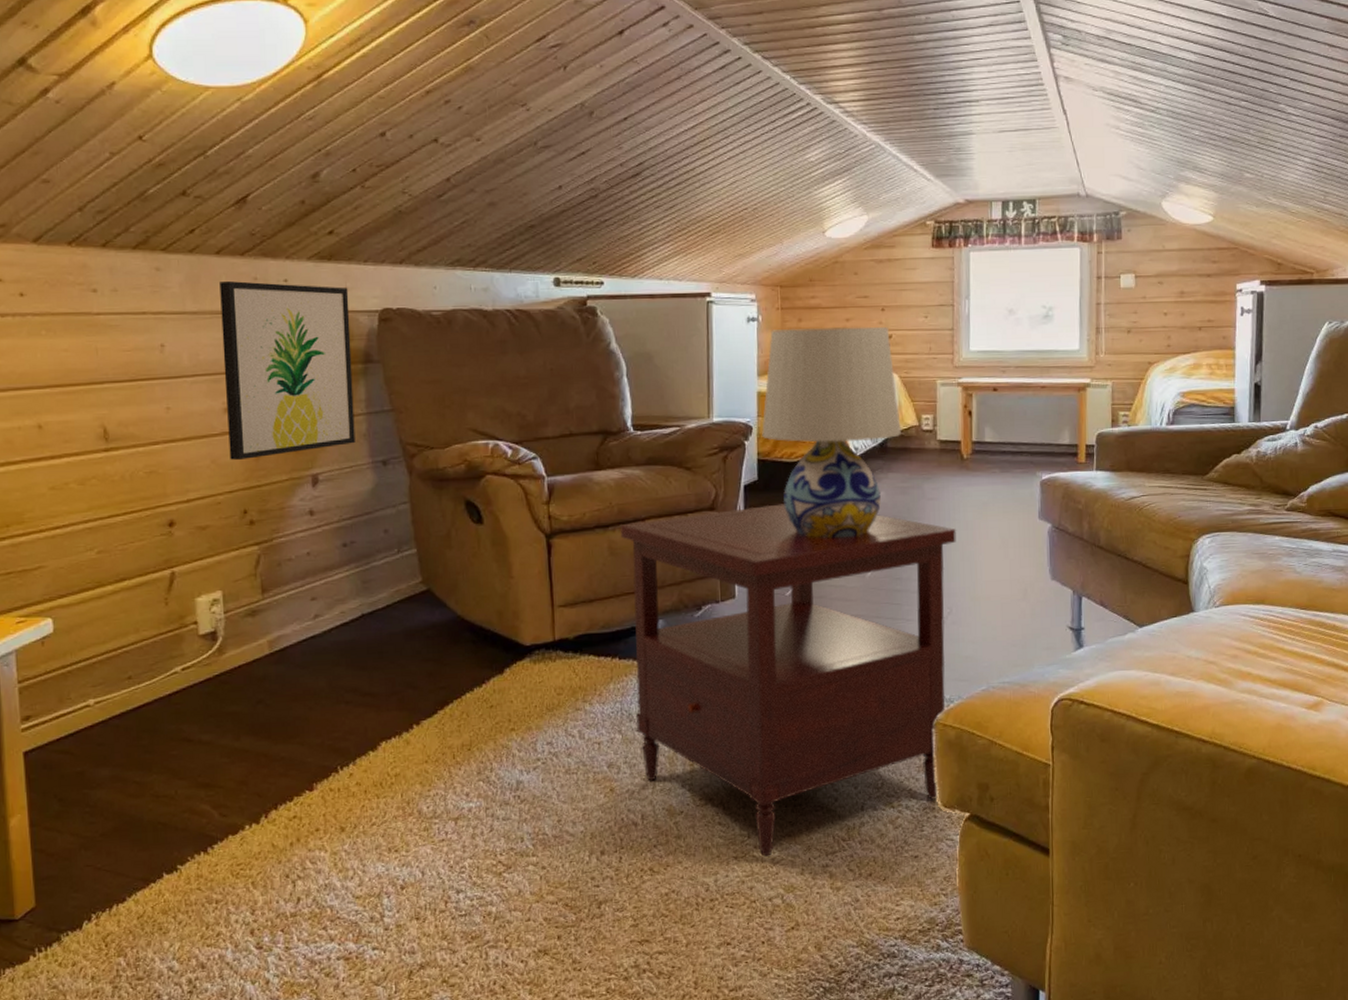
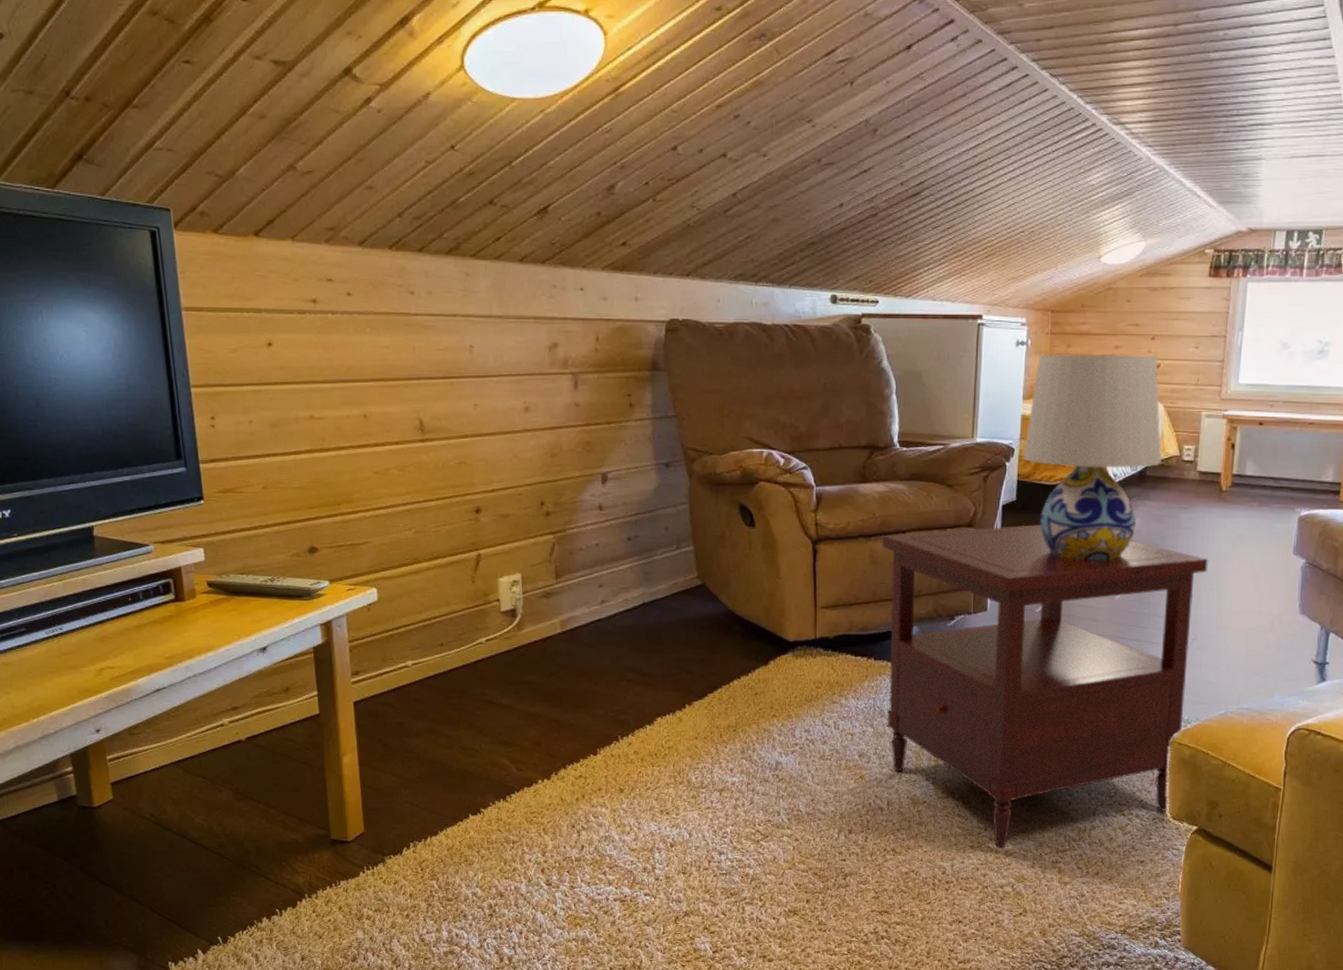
wall art: present [219,281,356,460] -> none [522,288,641,455]

